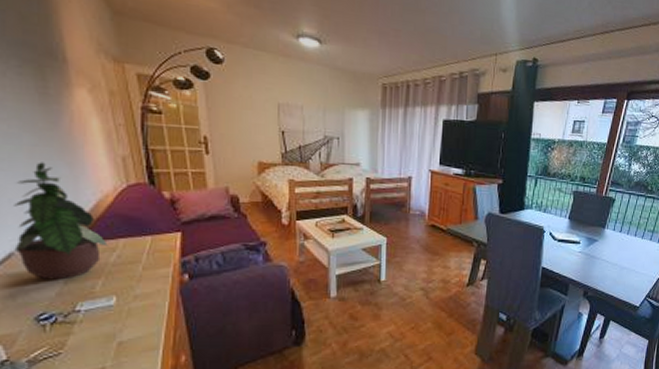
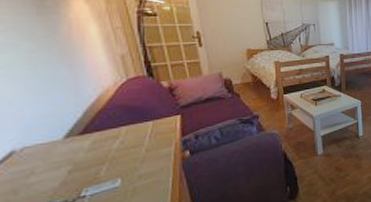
potted plant: present [14,162,110,280] -> none [13,66,113,172]

